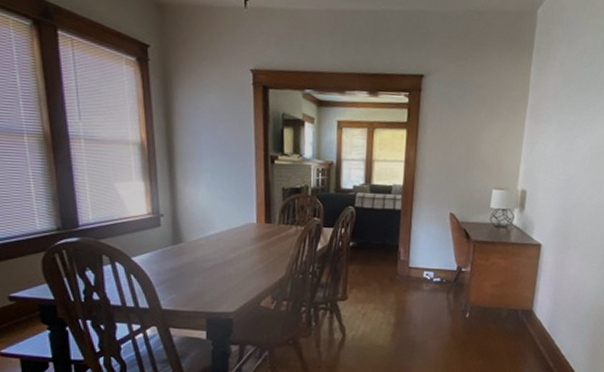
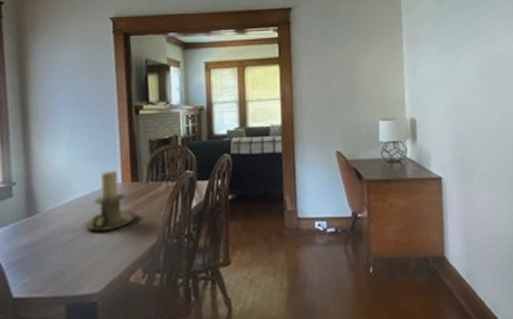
candle holder: none [222,212,269,262] -> present [83,171,137,231]

